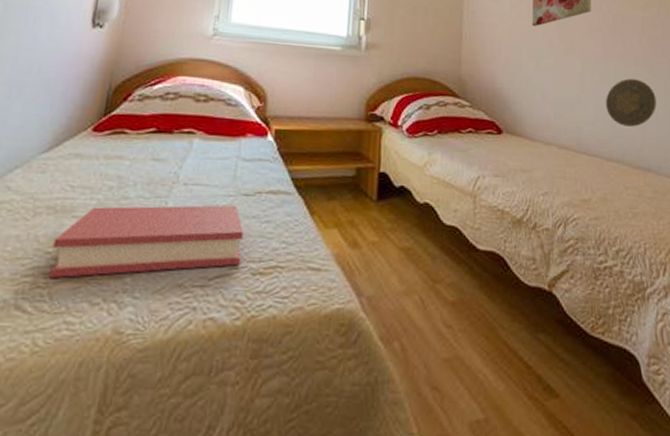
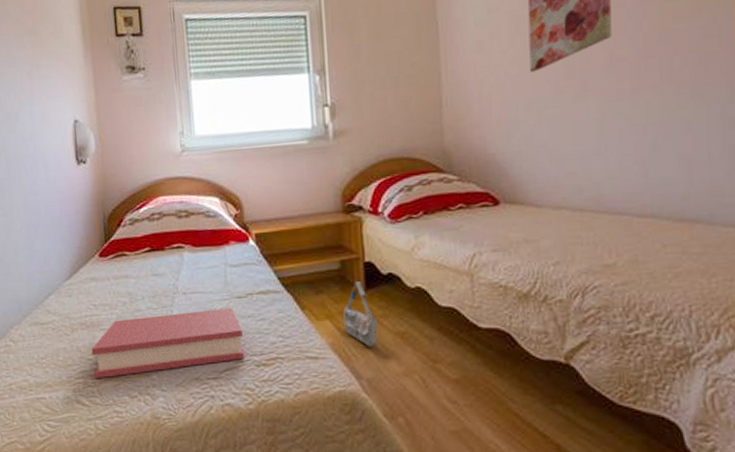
bag: none [351,191,385,262] -> present [343,282,378,347]
decorative plate: present [605,78,656,127] -> none [633,112,709,174]

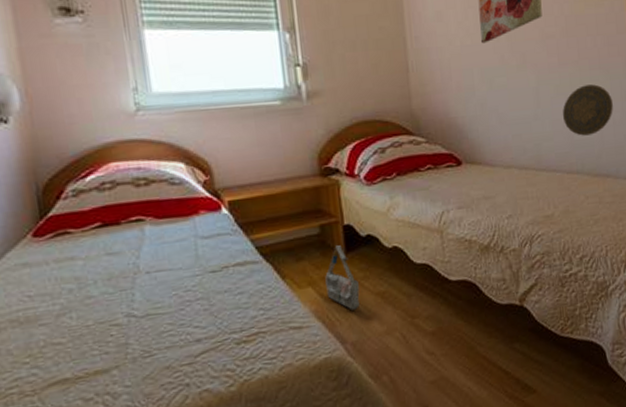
hardback book: present [91,307,244,379] -> none [27,283,222,386]
decorative plate: none [633,112,709,174] -> present [562,84,613,136]

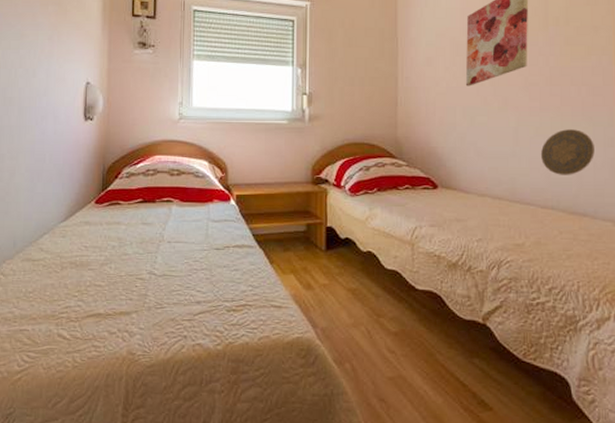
bag: present [325,245,360,310] -> none [306,243,334,300]

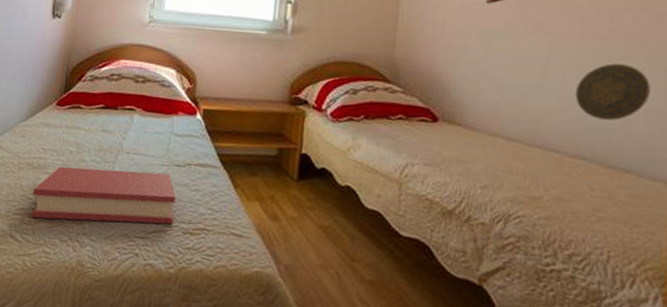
hardback book: none [77,257,217,315] -> present [30,166,176,225]

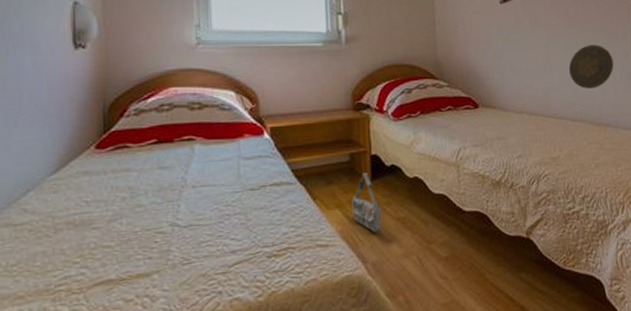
hardback book: present [30,166,176,225] -> none [79,200,255,285]
bag: none [272,171,304,235] -> present [352,173,382,233]

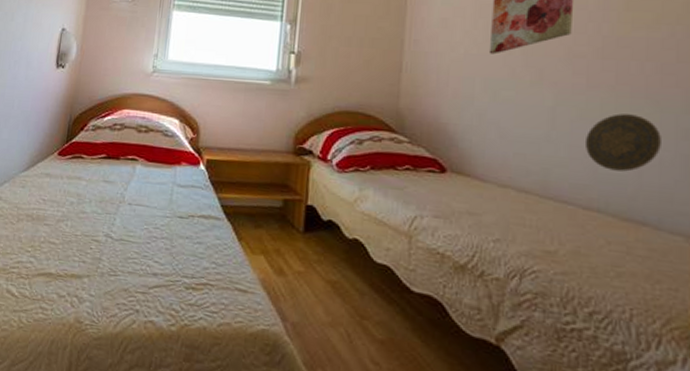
bag: present [352,173,382,233] -> none [277,223,311,291]

